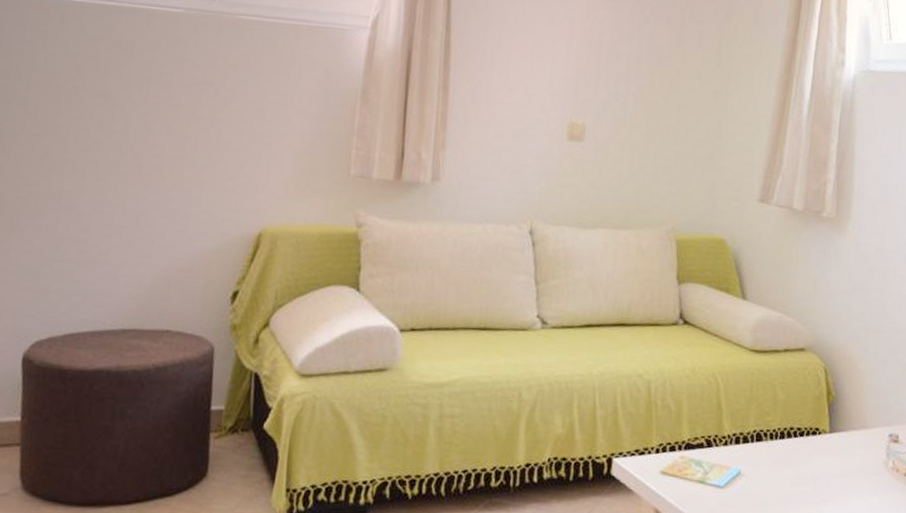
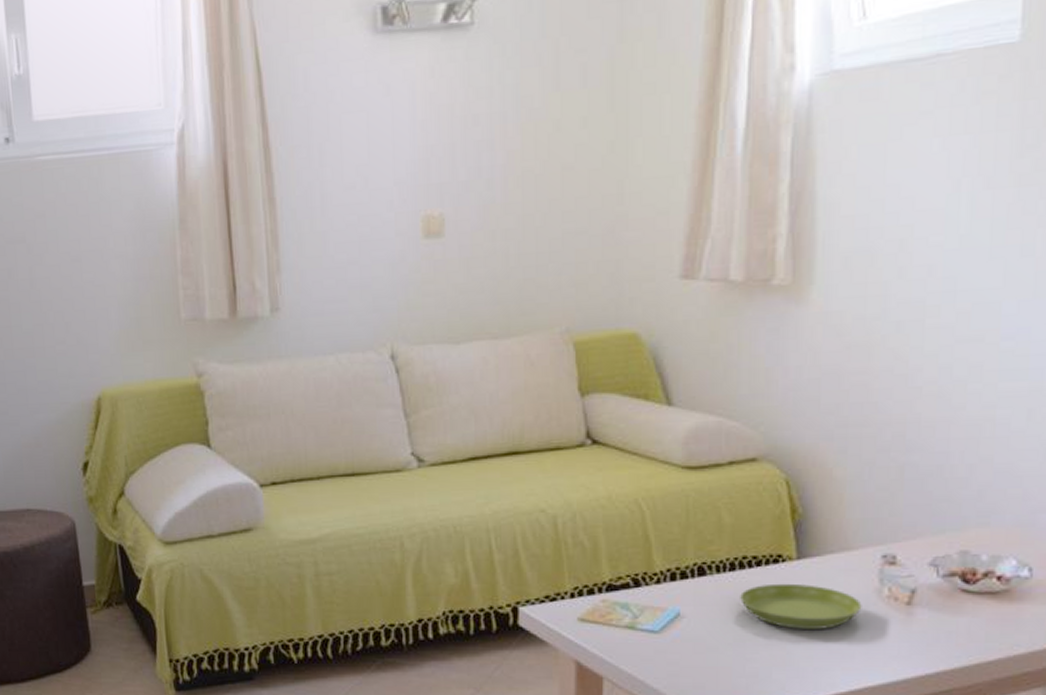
saucer: none [786,451,874,492] -> present [740,583,862,629]

